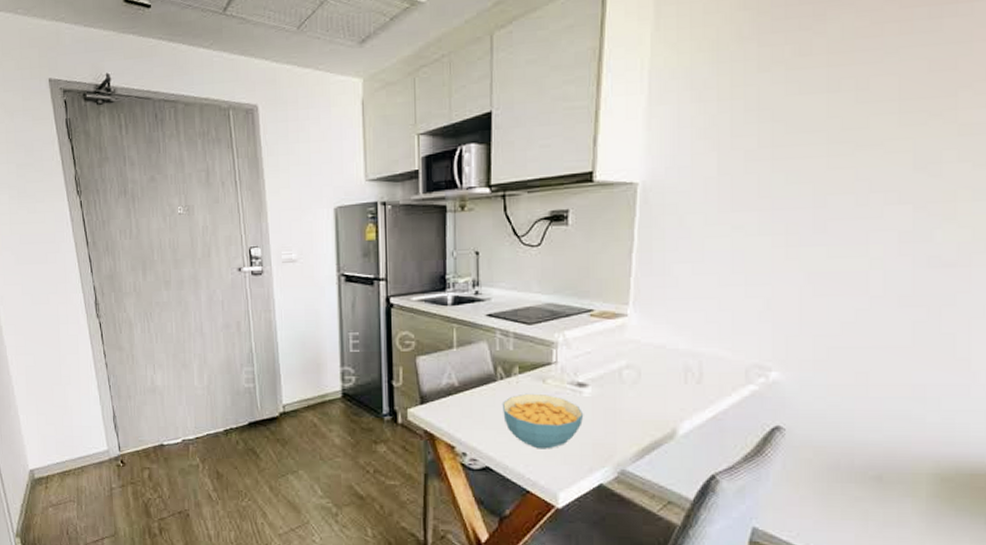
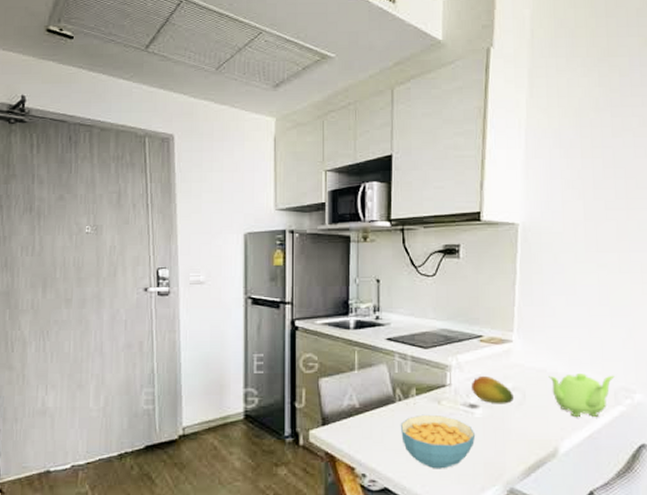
fruit: none [579,352,627,383] -> present [470,375,514,404]
teapot: none [668,350,747,396] -> present [548,373,615,417]

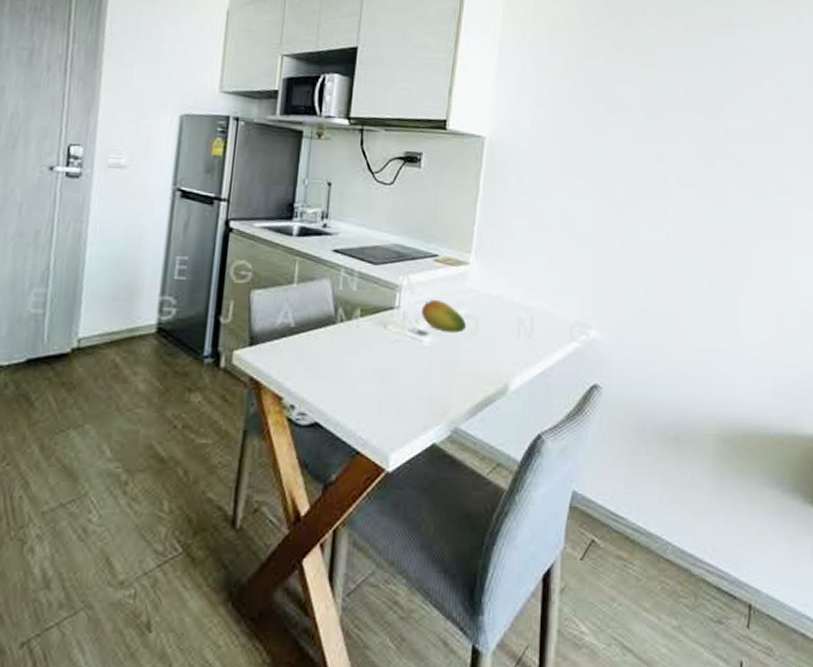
cereal bowl: present [400,414,476,469] -> none [339,339,422,403]
teapot: present [548,373,615,417] -> none [504,304,571,352]

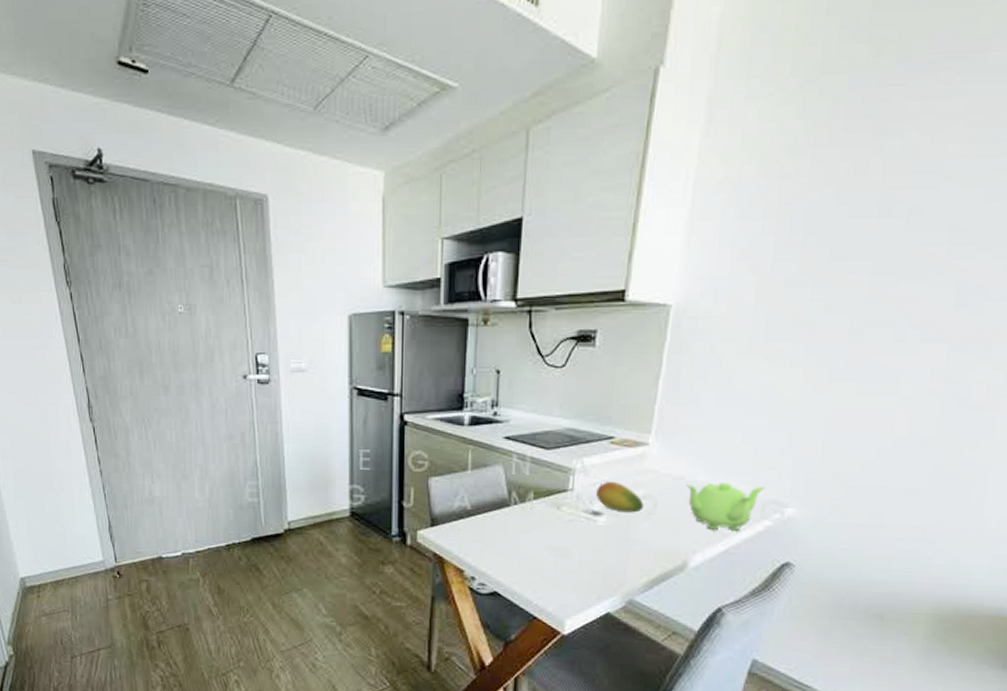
teapot: none [504,304,571,352] -> present [686,483,765,531]

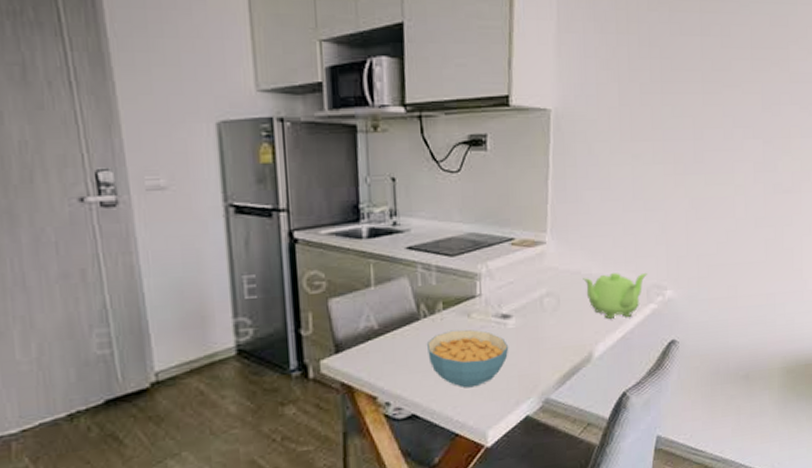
cereal bowl: none [514,519,597,577] -> present [426,329,509,388]
fruit: present [595,481,643,513] -> none [502,282,548,312]

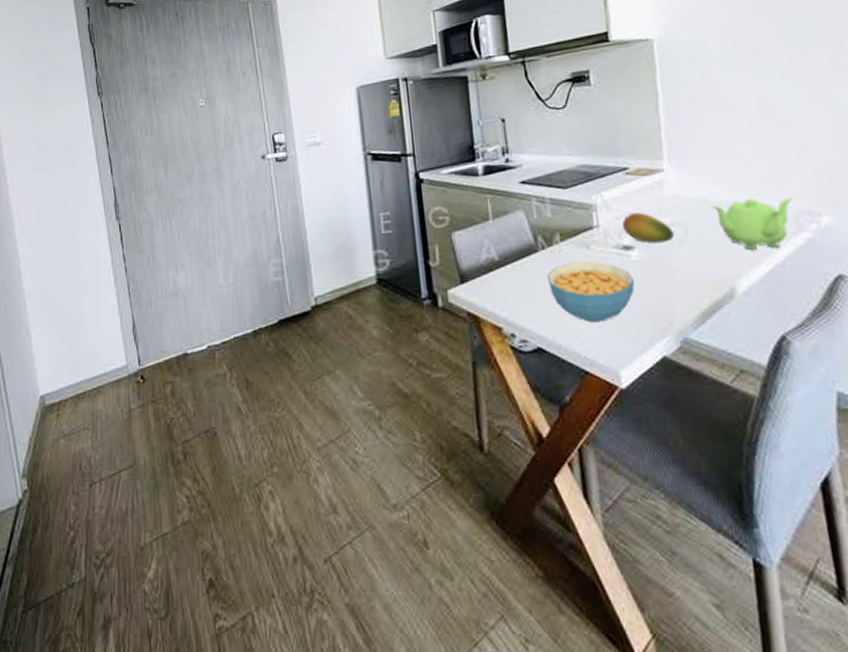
fruit: none [502,282,548,312] -> present [621,212,674,243]

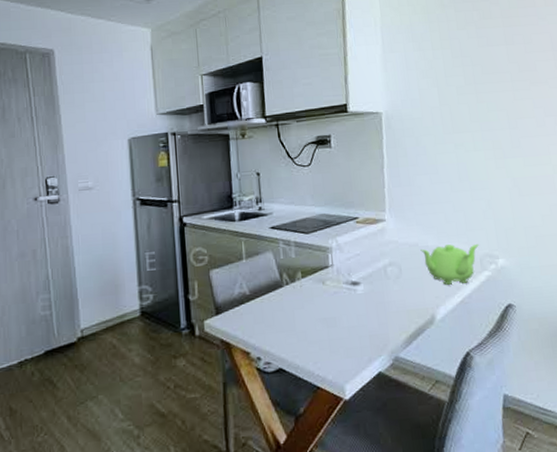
cereal bowl: present [546,261,635,323] -> none [289,295,360,346]
fruit: present [621,212,674,243] -> none [351,254,391,280]

